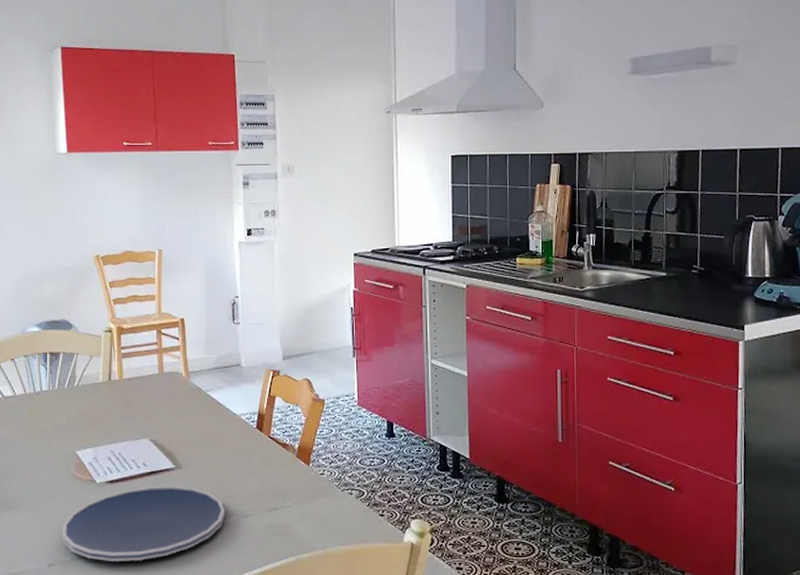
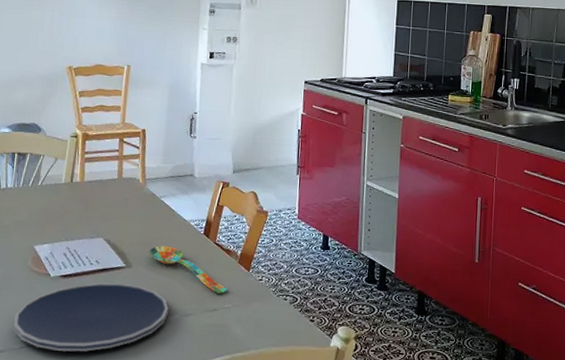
spoon: none [198,443,287,492] -> present [148,245,228,294]

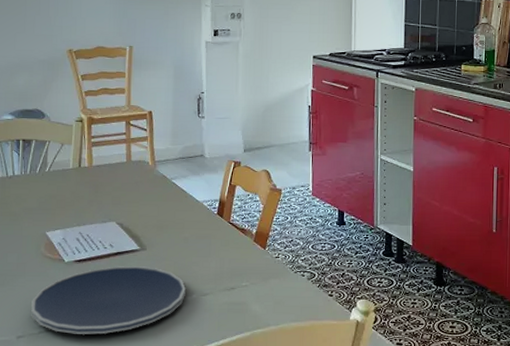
spoon: present [148,245,228,294] -> none [162,227,245,273]

